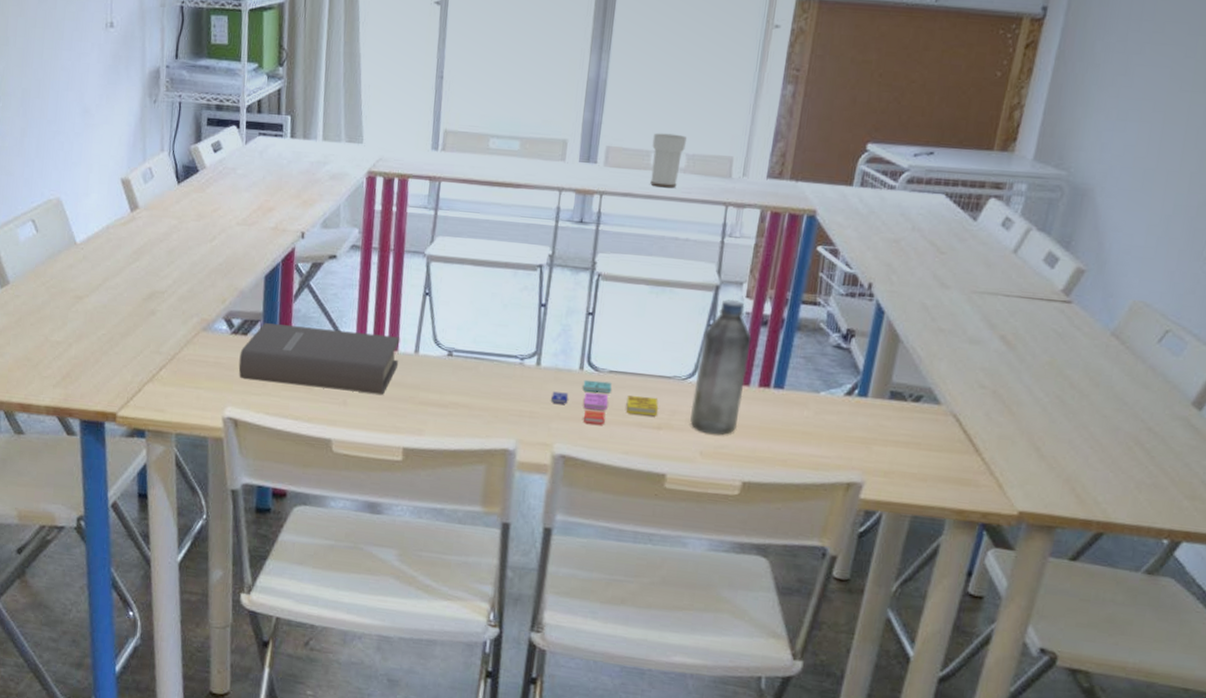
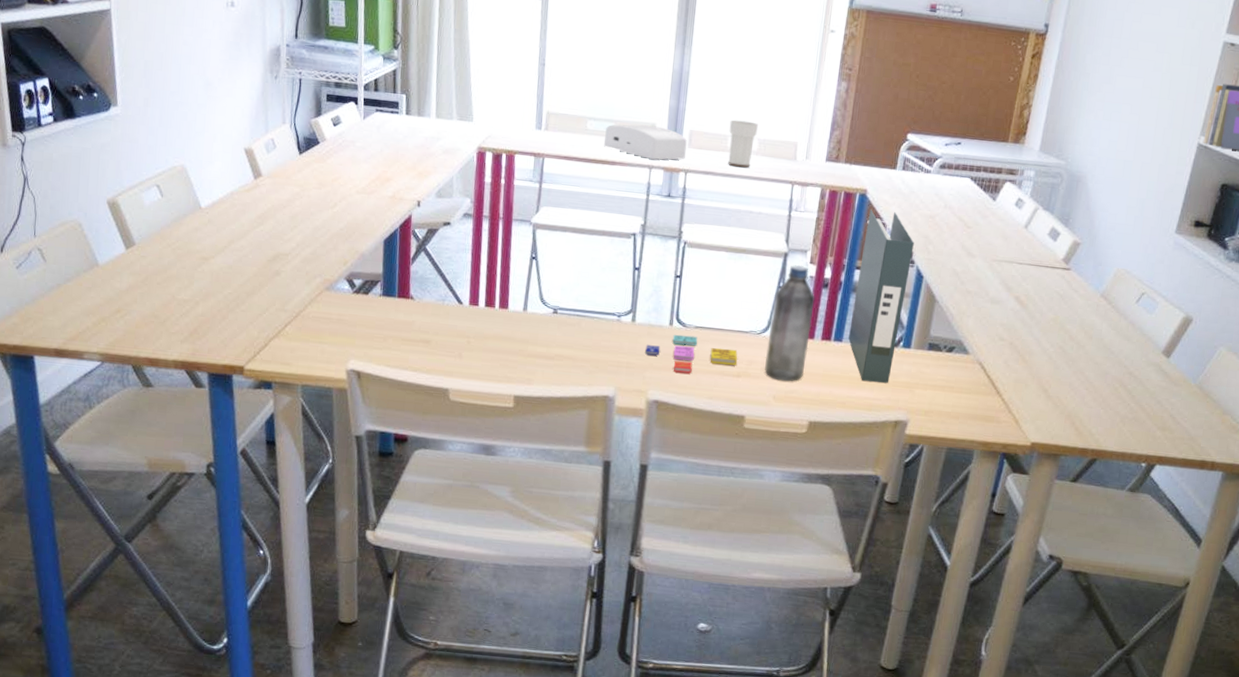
book: present [238,323,400,395] -> none [360,283,510,348]
tissue dispenser: none [507,141,603,181] -> present [603,124,687,160]
binder: none [791,234,874,438] -> present [848,209,914,383]

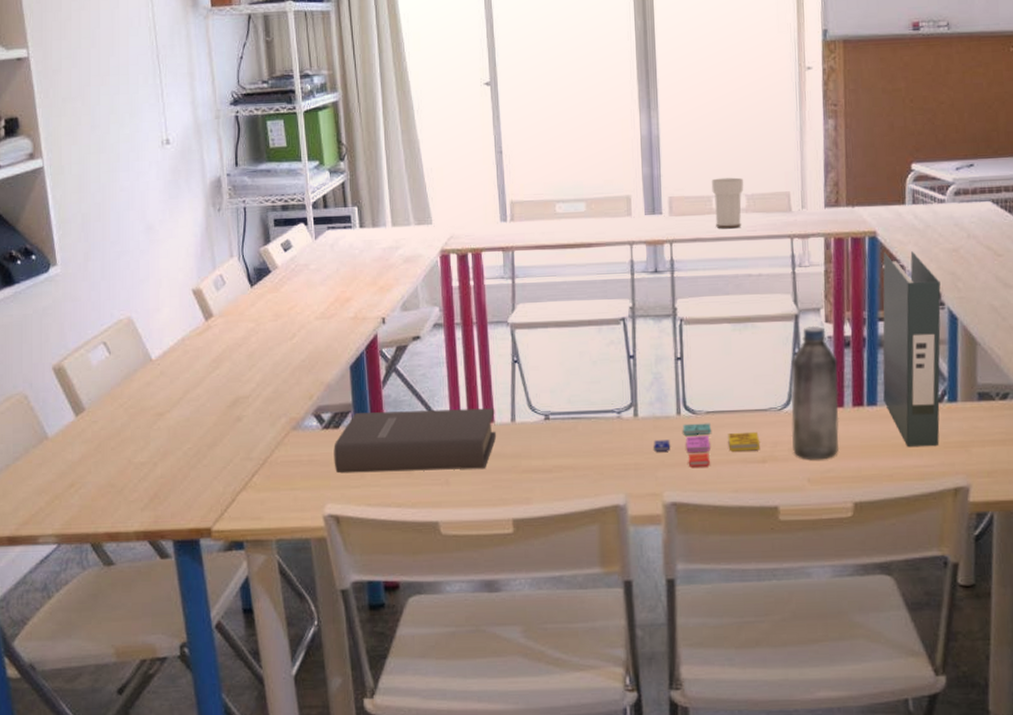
book: none [360,283,510,348] -> present [333,408,497,474]
tissue dispenser: present [603,124,687,160] -> none [576,198,668,235]

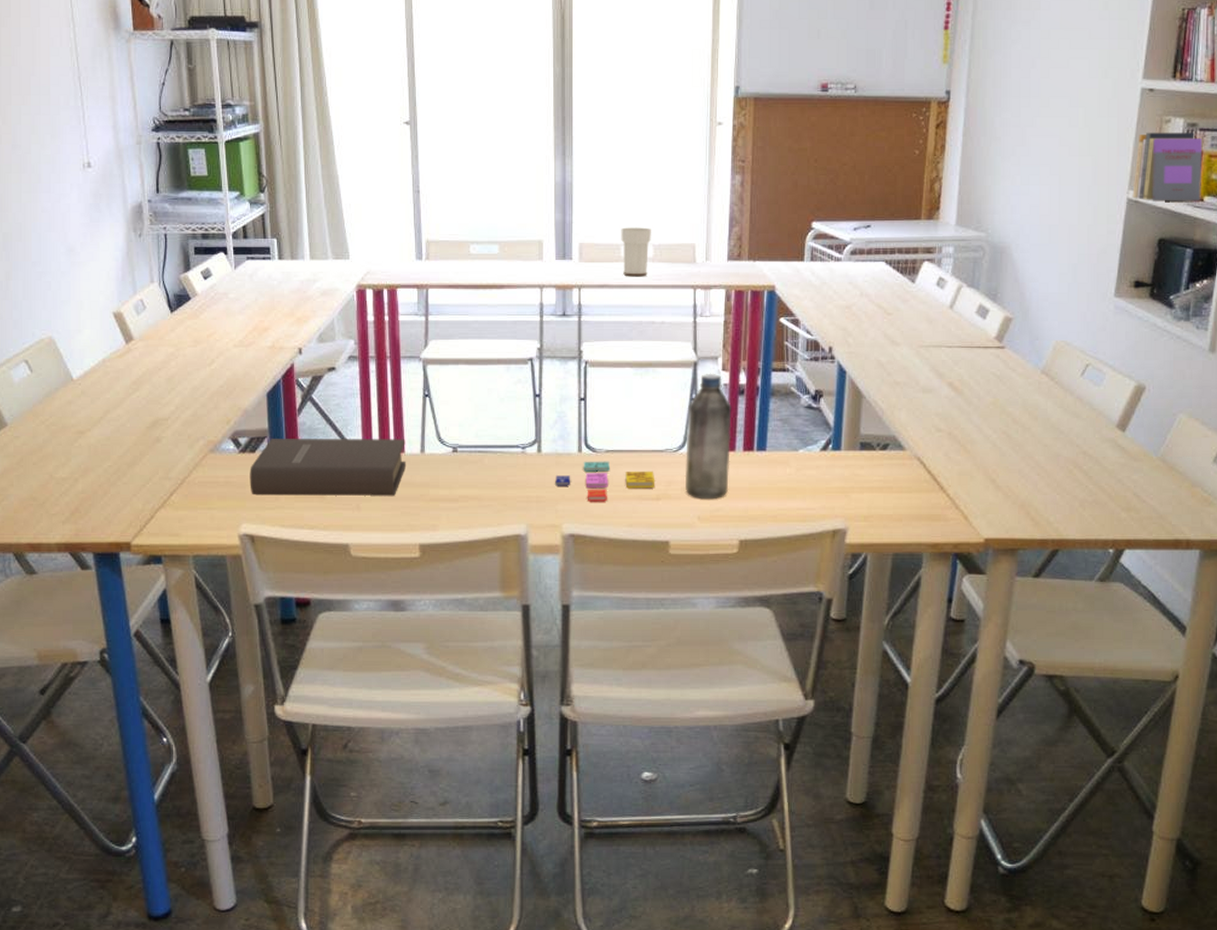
binder: present [882,251,941,446] -> none [773,306,832,490]

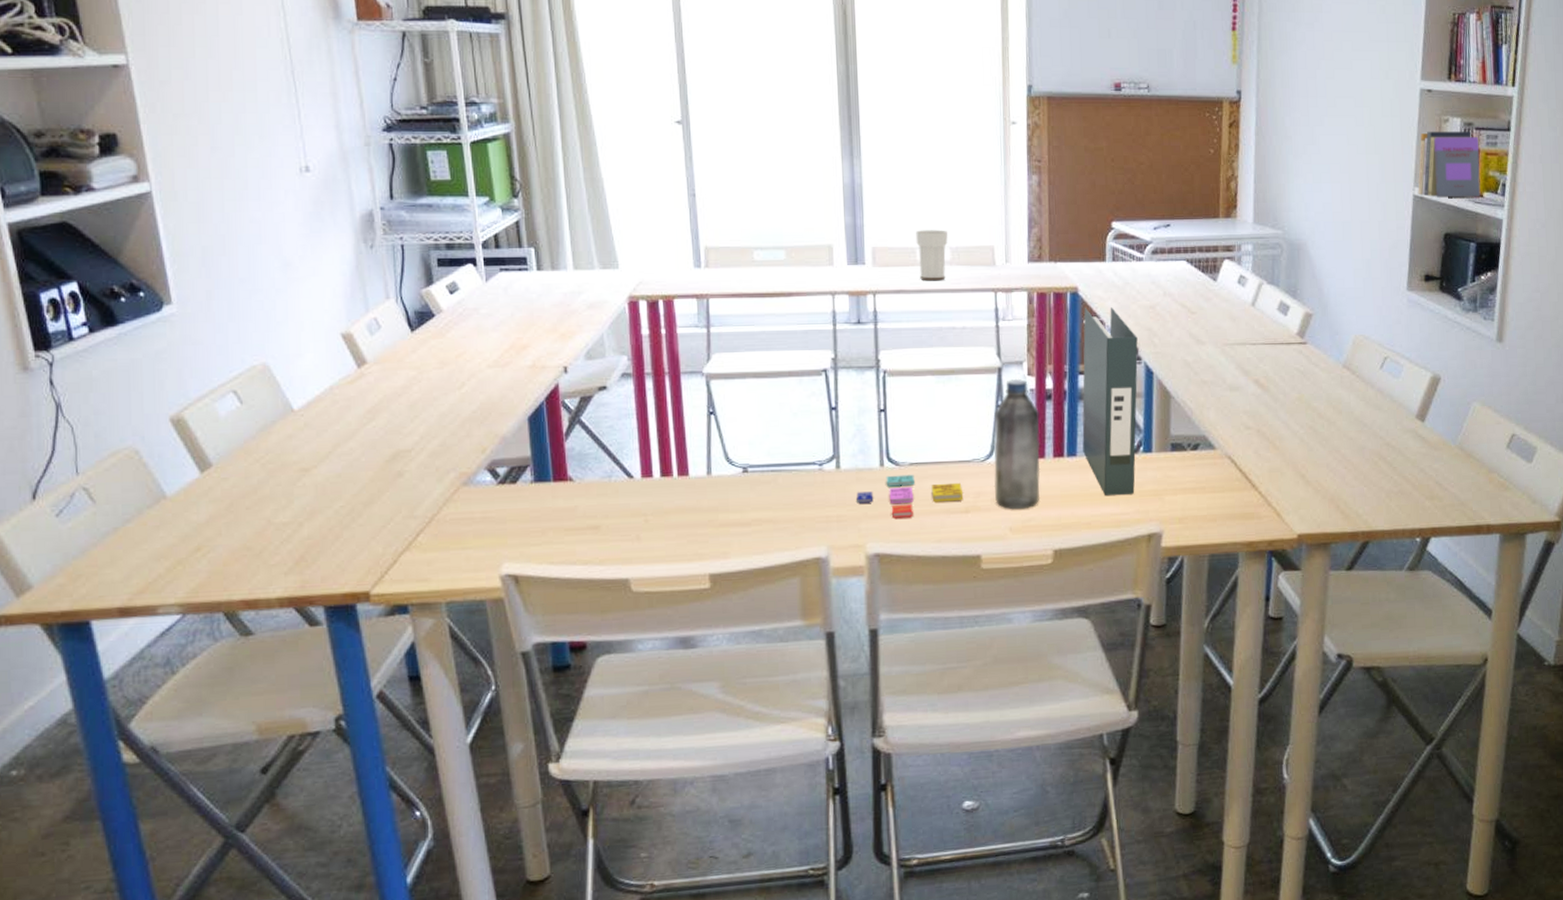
book: present [250,439,407,496] -> none [510,461,692,531]
binder: none [773,306,832,490] -> present [1082,307,1138,495]

